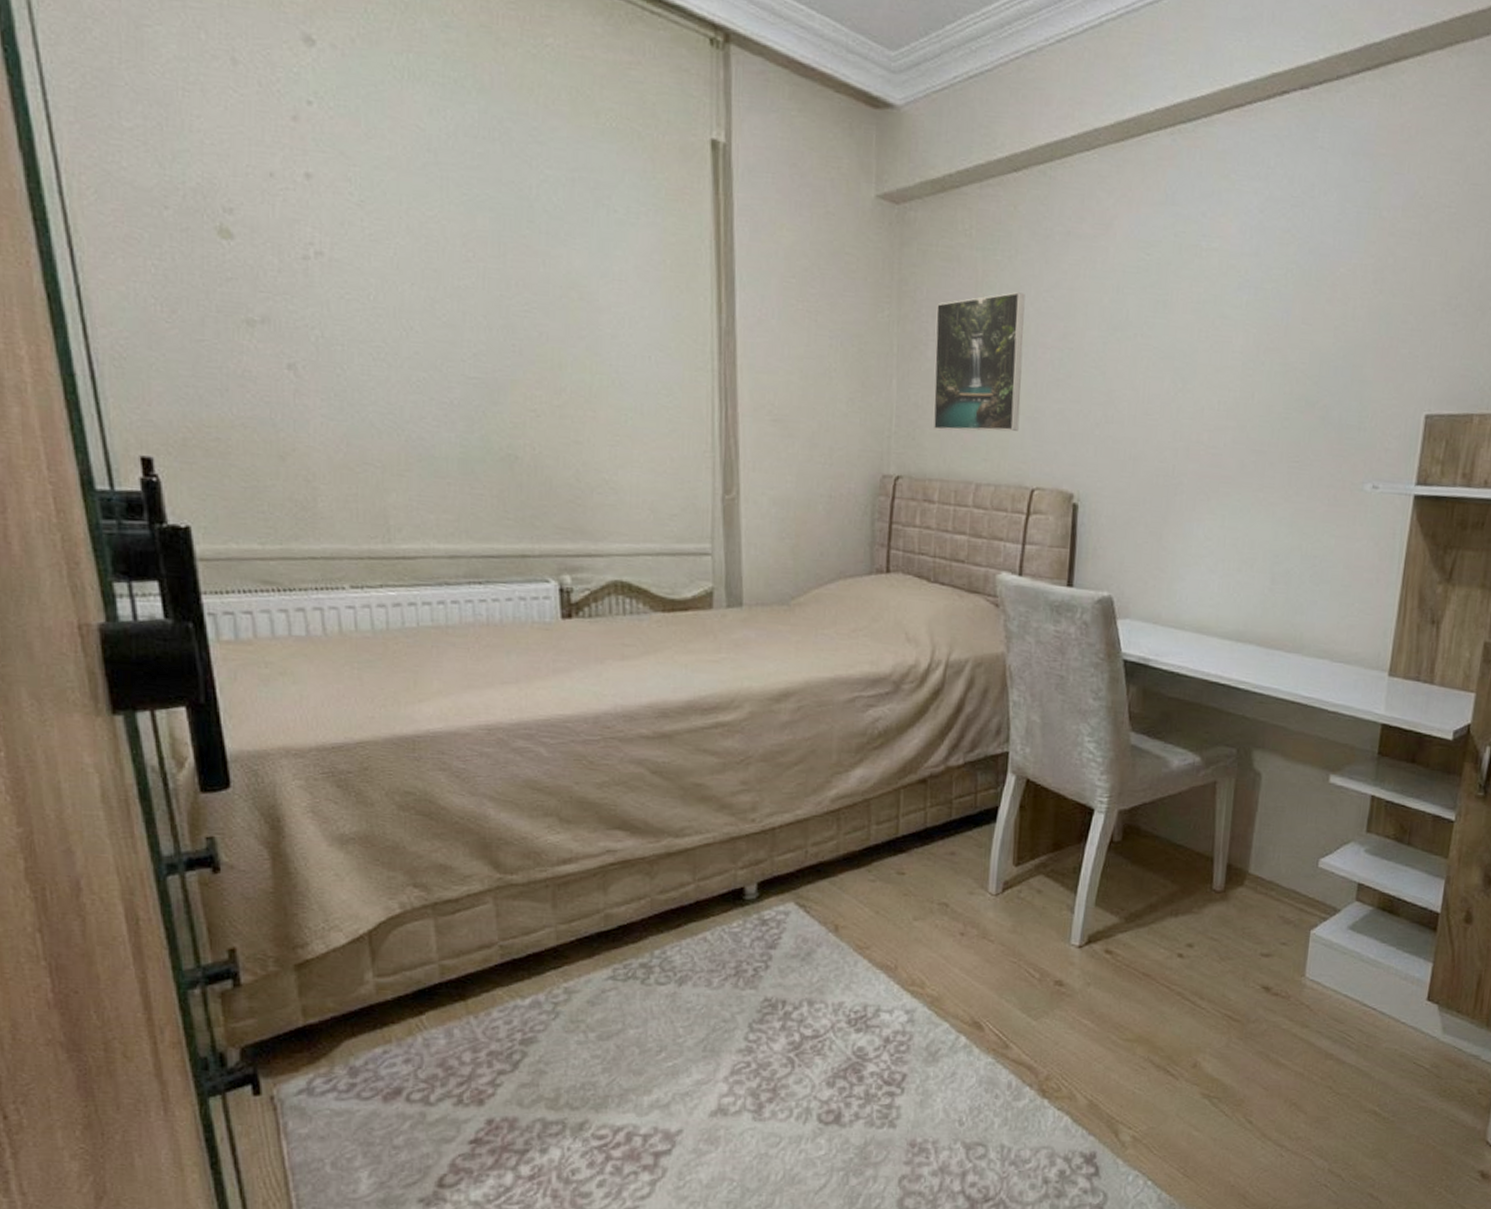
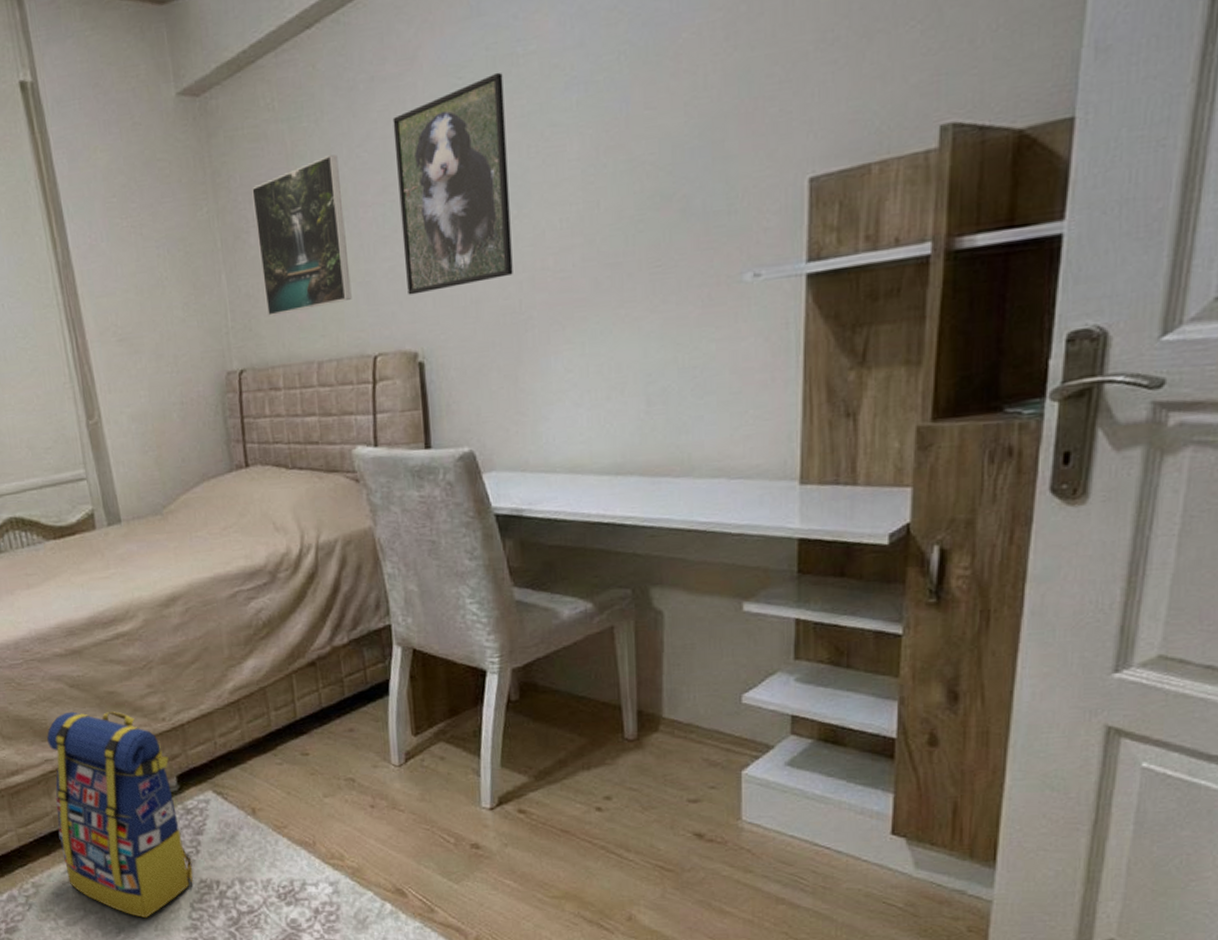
backpack: none [607,800,759,1037] -> present [47,711,194,919]
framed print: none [1072,258,1186,442] -> present [392,72,513,295]

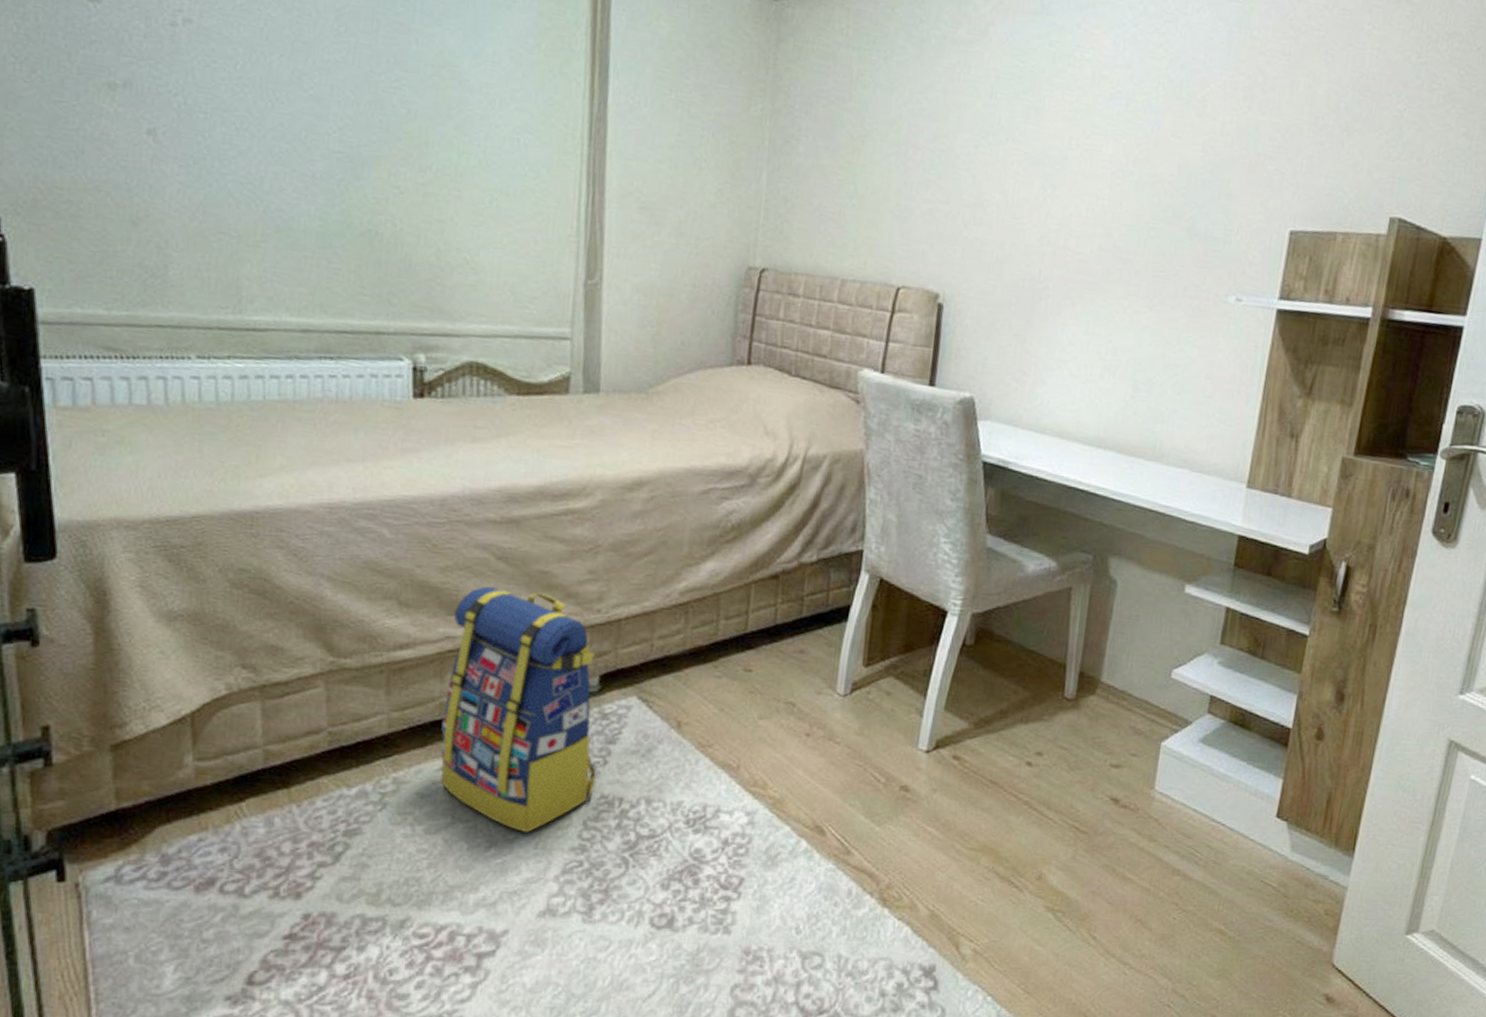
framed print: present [252,155,352,317] -> none [801,92,899,230]
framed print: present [392,72,513,295] -> none [940,67,1060,246]

